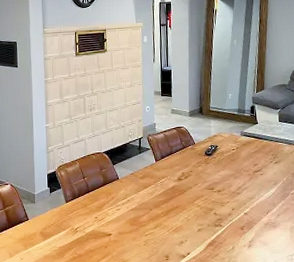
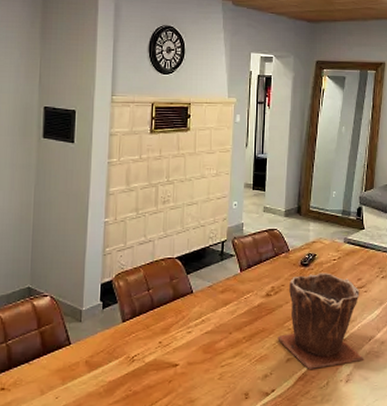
plant pot: none [189,160,263,237] -> present [277,272,363,369]

